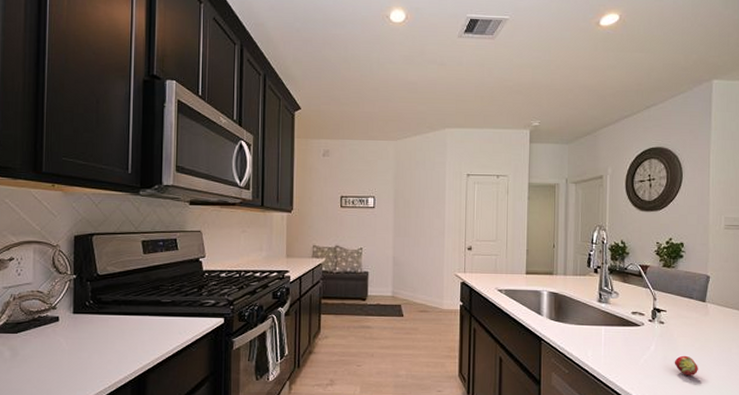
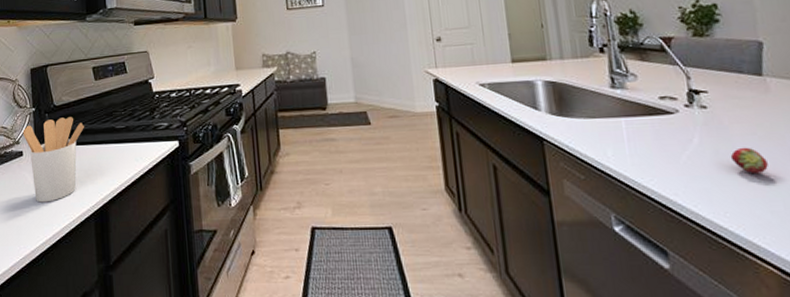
utensil holder: none [60,287,128,368] -> present [22,117,84,203]

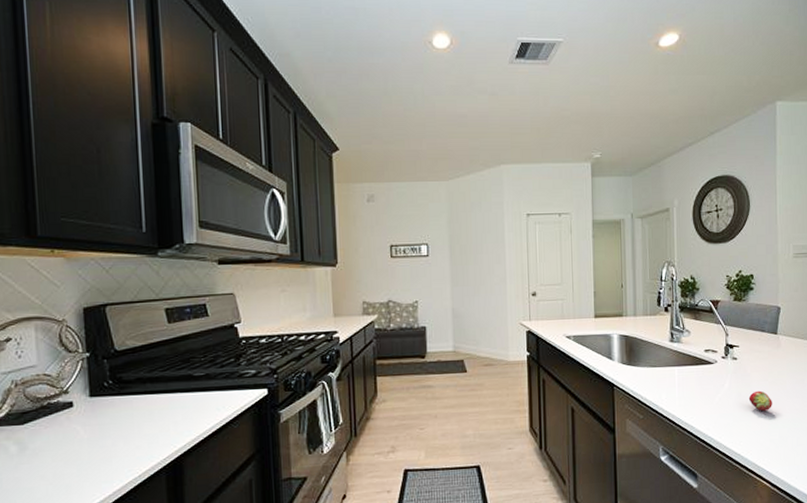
utensil holder: present [22,117,84,203] -> none [72,363,154,458]

